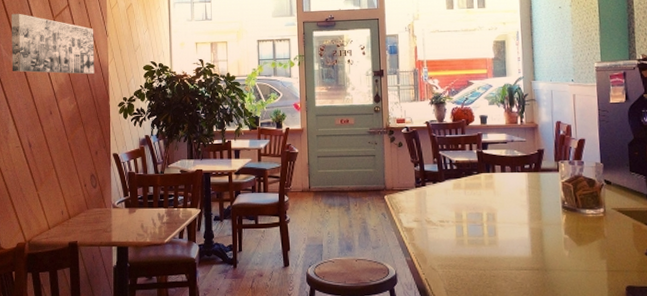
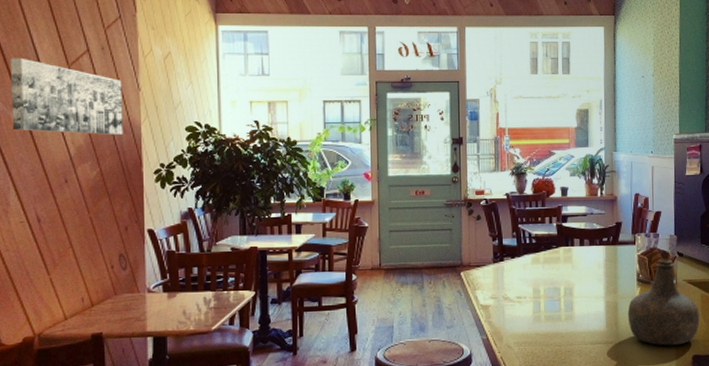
bottle: none [553,186,632,275] -> present [627,258,699,346]

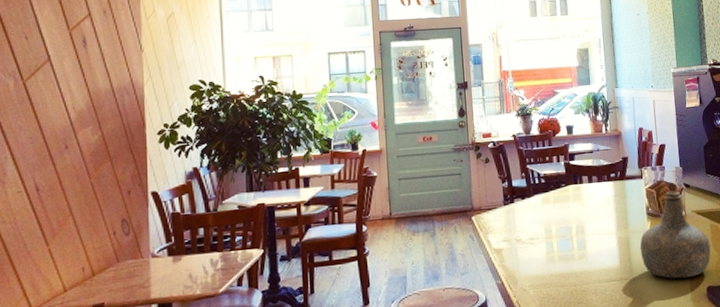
wall art: present [11,57,123,135] -> none [10,25,126,99]

